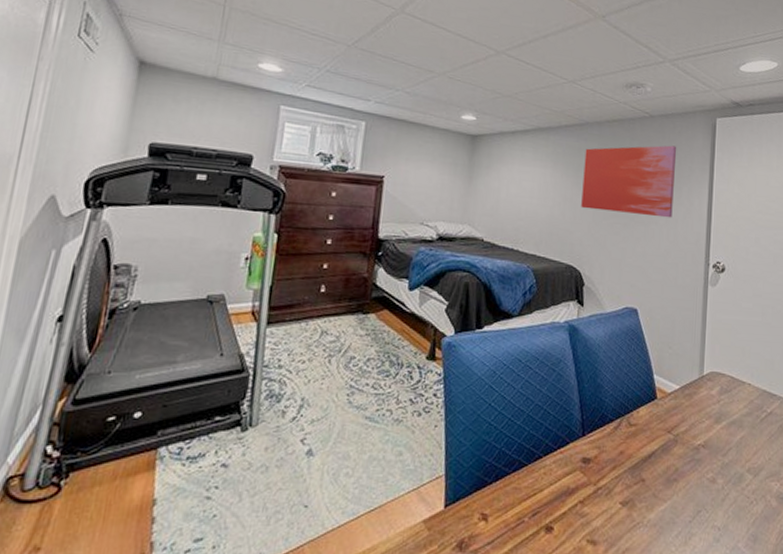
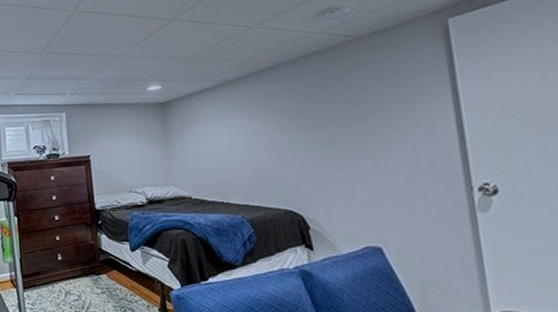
wall art: present [581,145,677,218] -> none [282,63,408,151]

